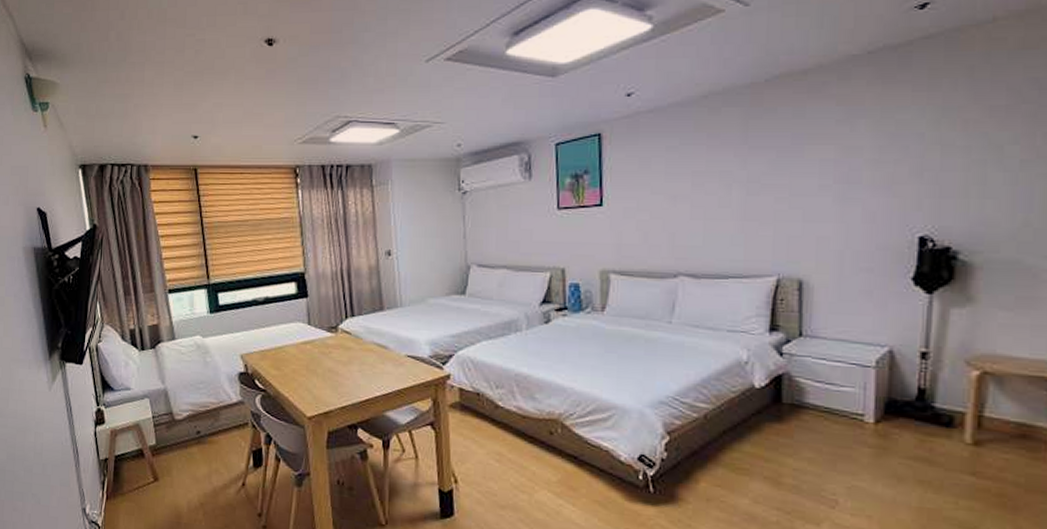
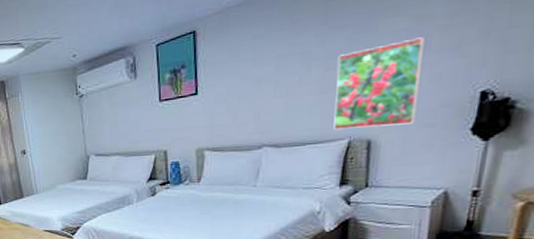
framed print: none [759,170,854,266] -> present [333,37,425,129]

